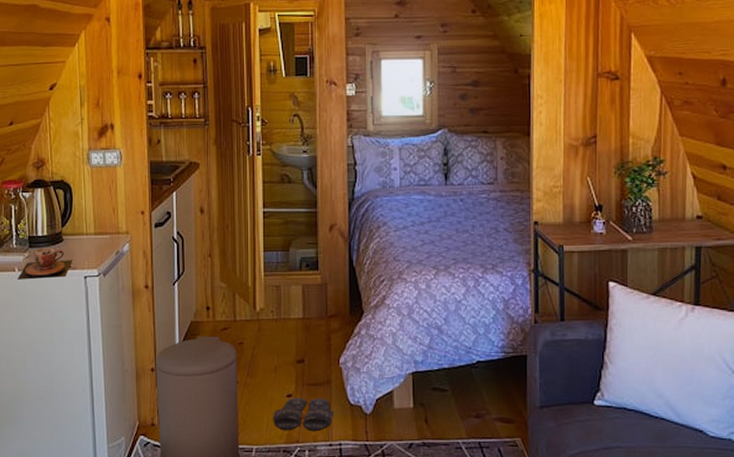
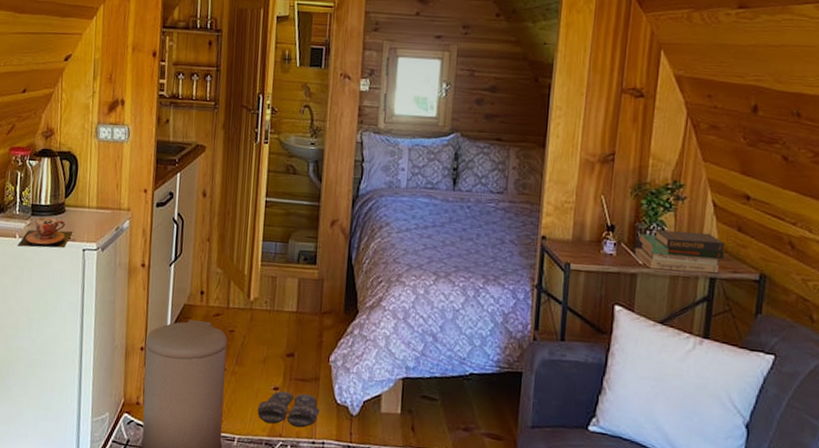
books: none [623,204,707,244] -> present [634,230,725,274]

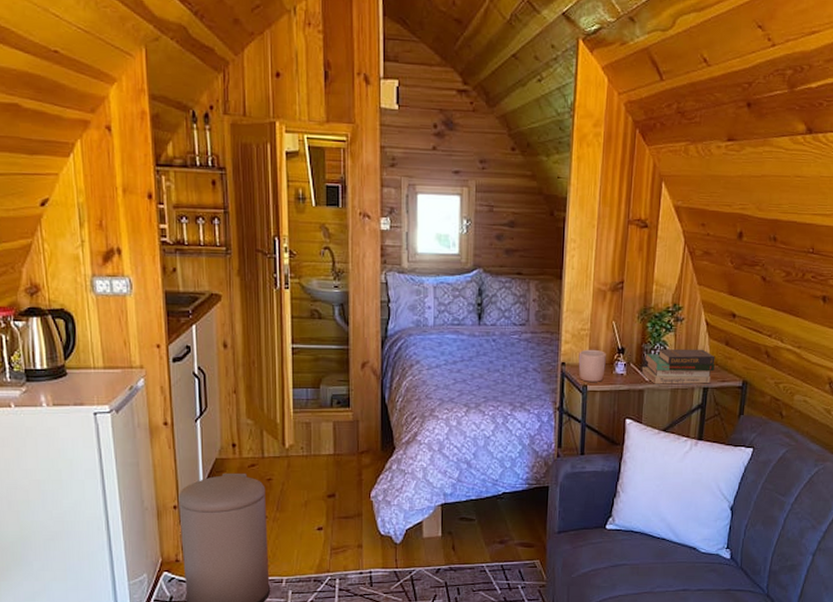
teacup: present [17,216,74,248] -> none [14,381,80,416]
slippers: present [257,391,320,427] -> none [303,530,365,562]
mug: none [560,223,593,261] -> present [578,349,606,382]

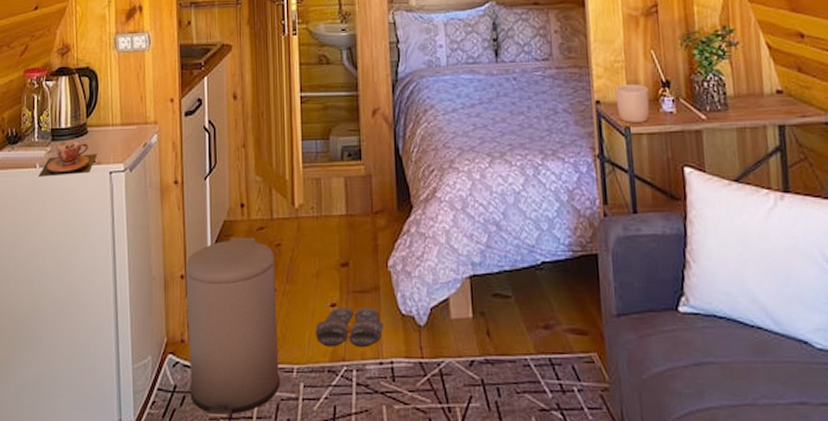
teacup: none [14,381,80,416] -> present [38,140,98,177]
slippers: none [303,530,365,562] -> present [315,307,384,347]
books: present [641,349,715,385] -> none [694,78,789,123]

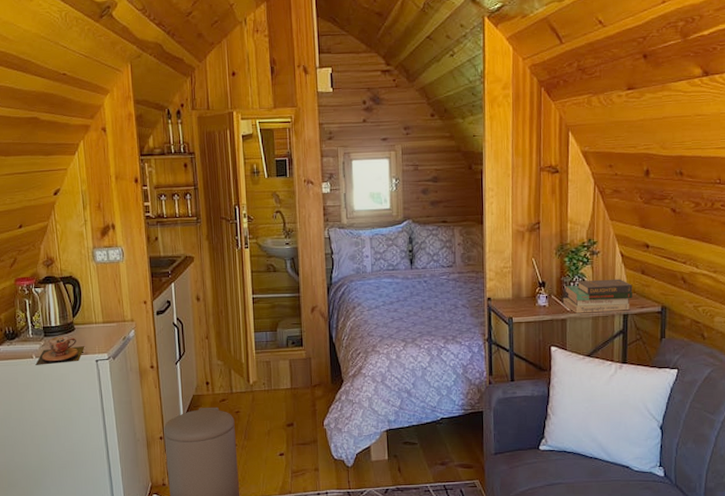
slippers: present [315,307,384,347] -> none [268,455,321,484]
mug: present [615,83,650,123] -> none [503,284,529,314]
books: none [694,78,789,123] -> present [562,279,633,313]

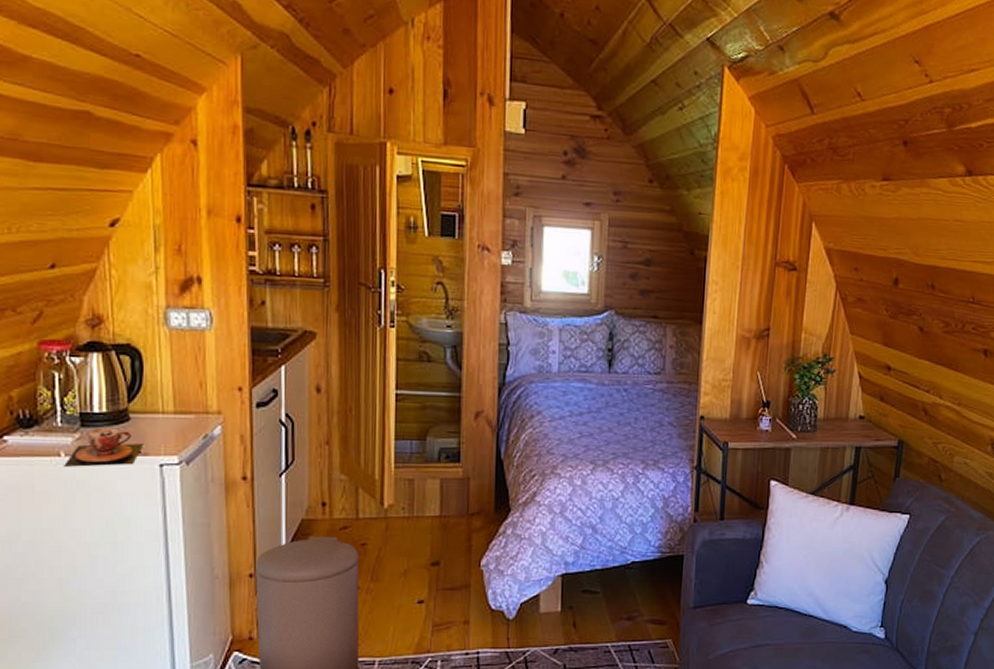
books: present [562,279,633,313] -> none [788,403,869,443]

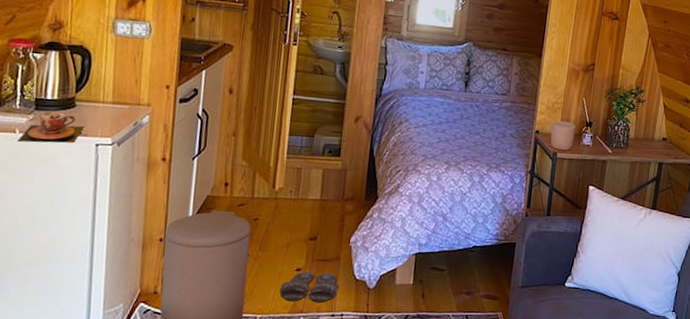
slippers: none [400,603,473,641] -> present [279,271,340,302]
mug: none [718,402,750,439] -> present [549,120,576,151]

